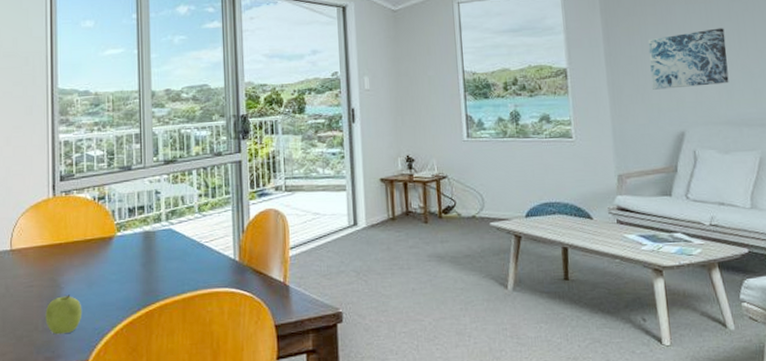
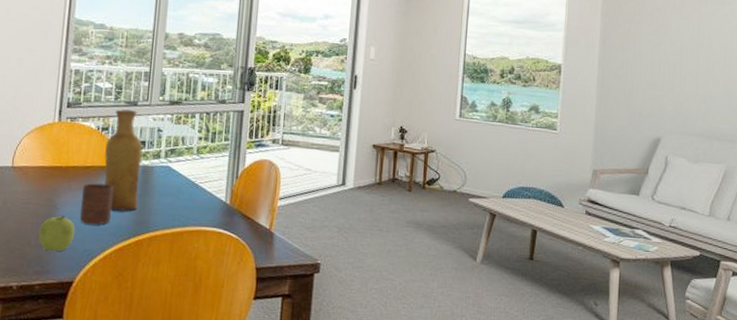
cup: none [86,255,118,301] -> present [80,183,113,225]
vase: none [104,175,143,283] -> present [104,109,143,211]
wall art: present [648,28,729,90] -> none [638,45,713,99]

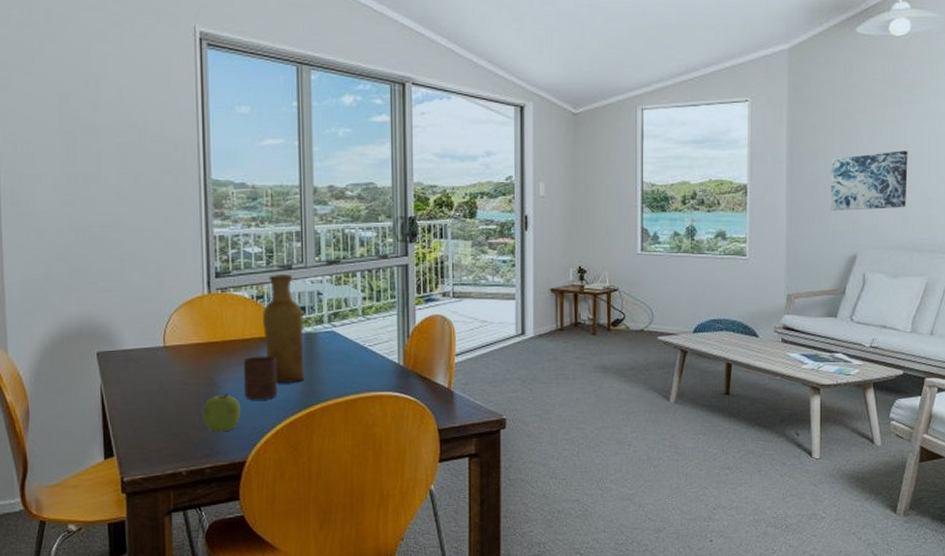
wall art: none [638,45,713,99] -> present [830,151,908,211]

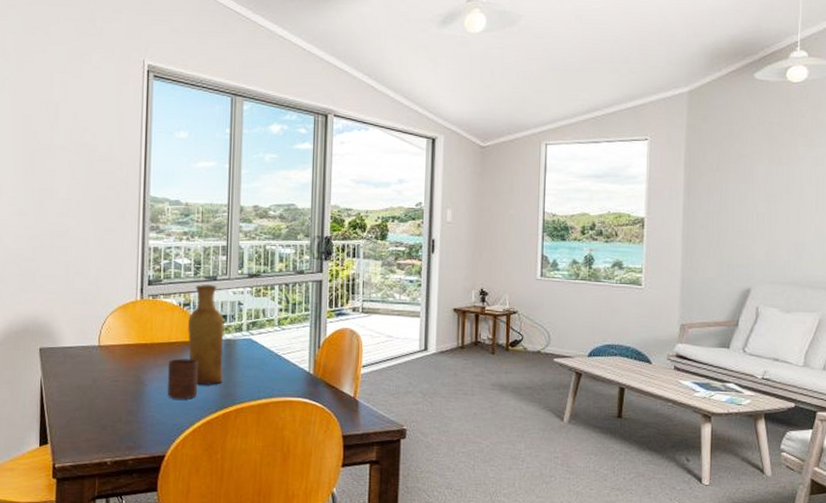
fruit: present [202,393,241,432] -> none [128,391,164,427]
wall art: present [830,151,908,211] -> none [725,191,803,246]

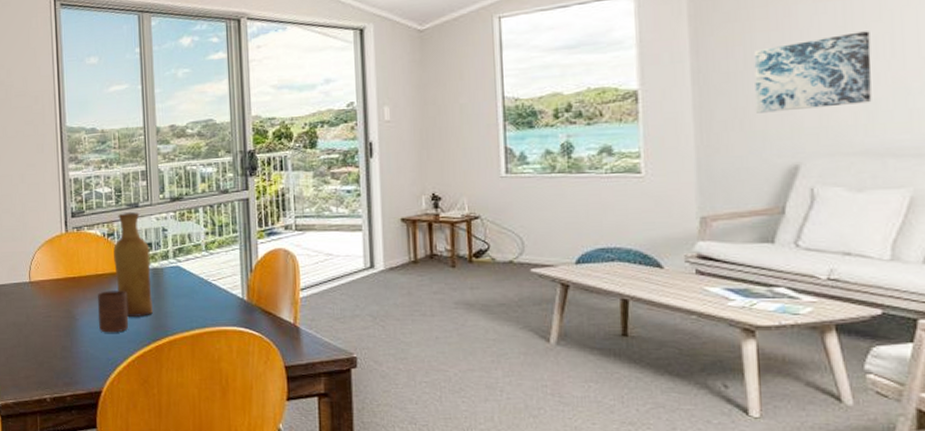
wall art: none [725,191,803,246] -> present [753,31,872,113]

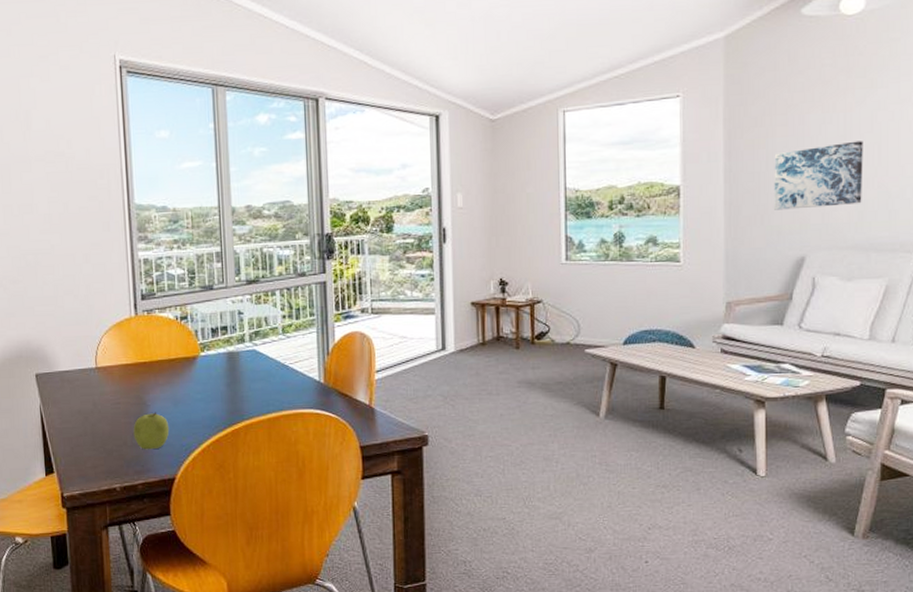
fruit: none [63,326,97,363] -> present [133,412,170,450]
cup: present [98,290,129,333] -> none [170,375,204,419]
vase: present [113,212,153,317] -> none [187,295,228,402]

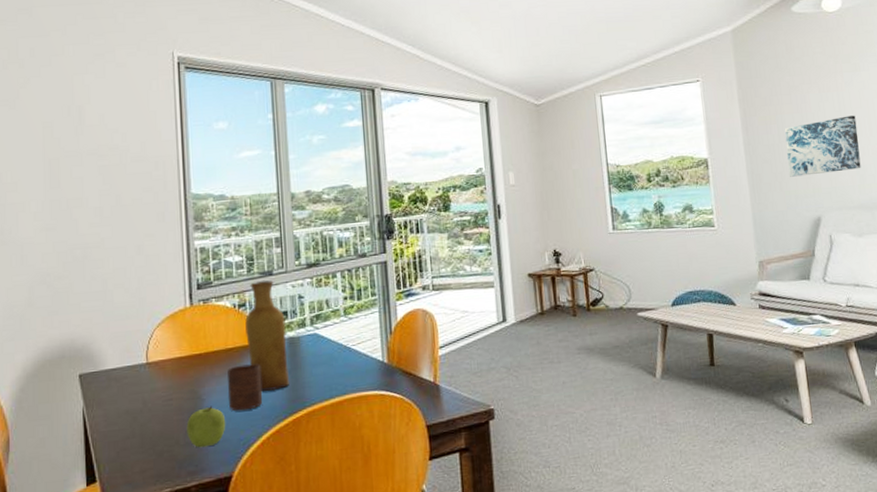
cup: none [170,375,204,419] -> present [228,364,263,411]
vase: none [187,295,228,402] -> present [245,280,289,391]

